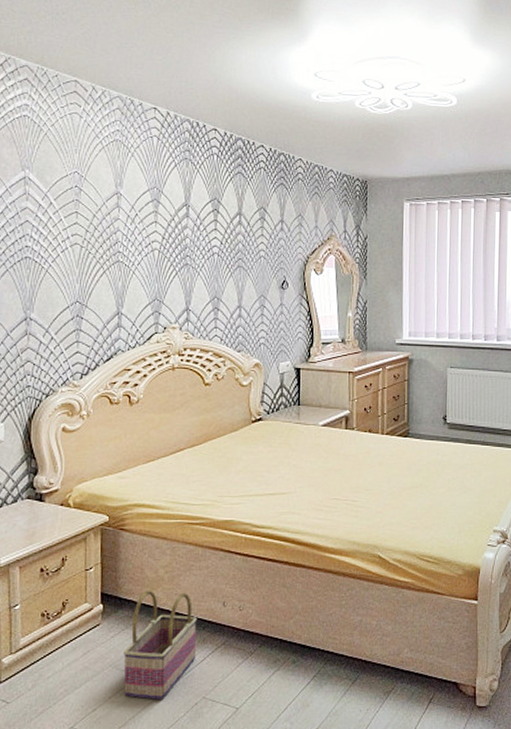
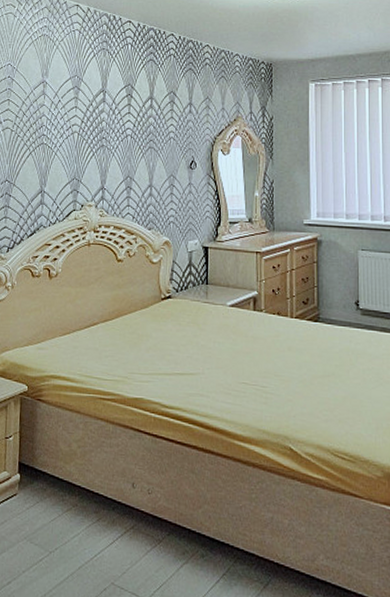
basket: present [124,590,197,700] -> none [37,463,107,580]

